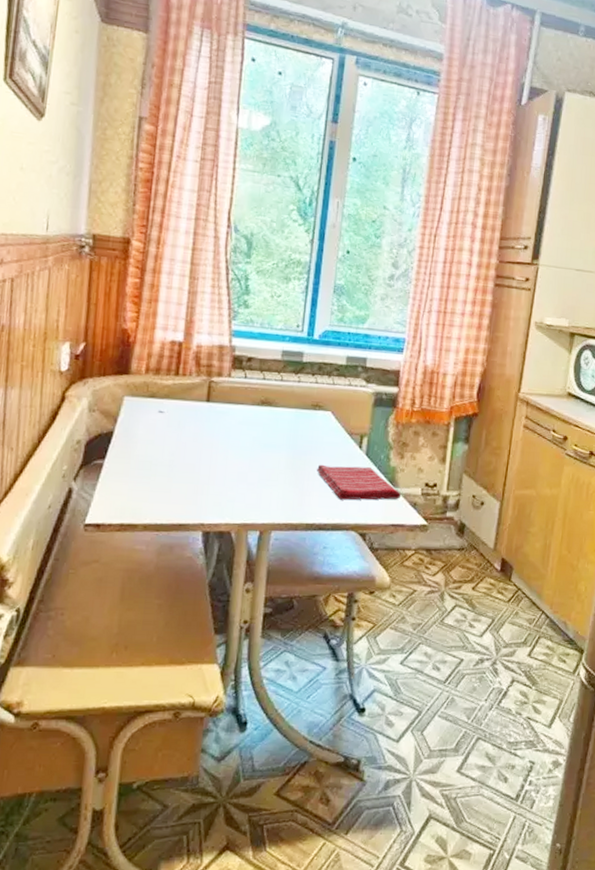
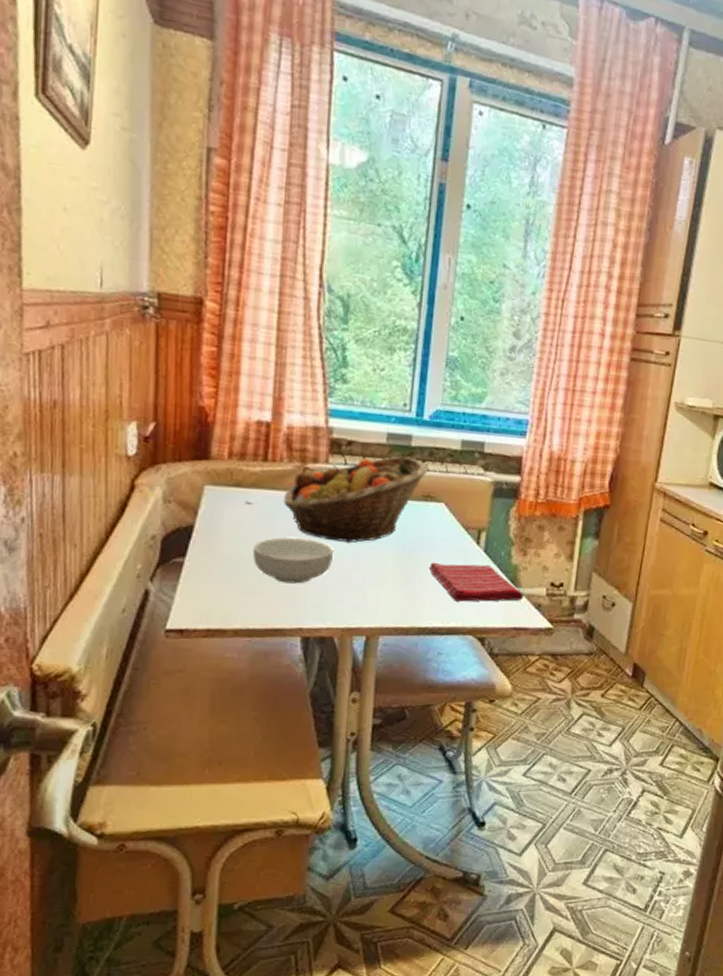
cereal bowl: none [163,442,233,484] -> present [252,537,333,584]
fruit basket: none [191,370,318,448] -> present [283,456,429,544]

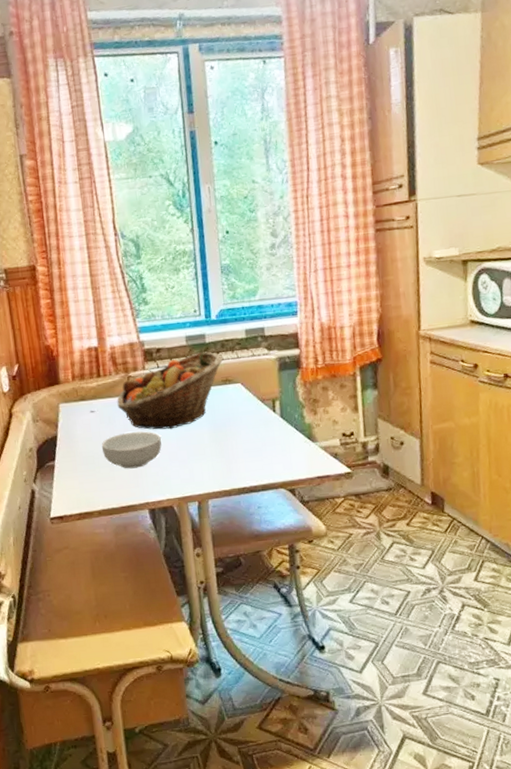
dish towel: present [429,562,525,602] -> none [238,428,322,462]

